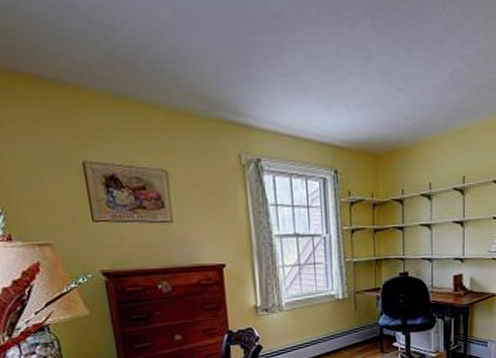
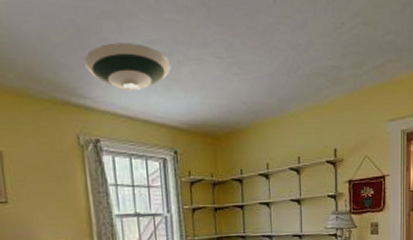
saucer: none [246,58,333,109] -> present [84,42,171,91]

